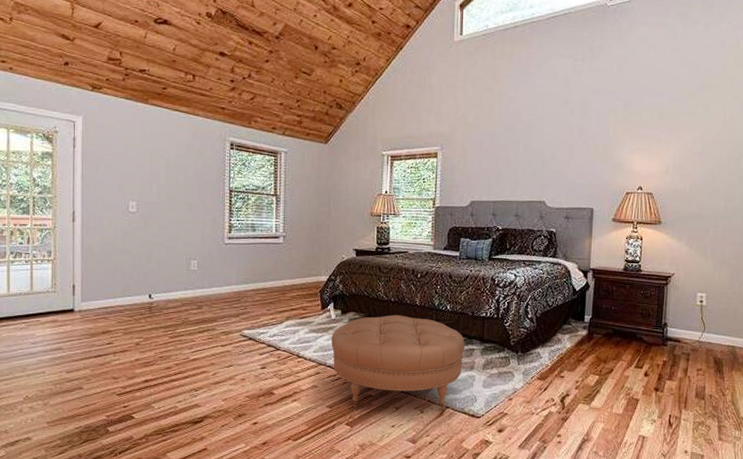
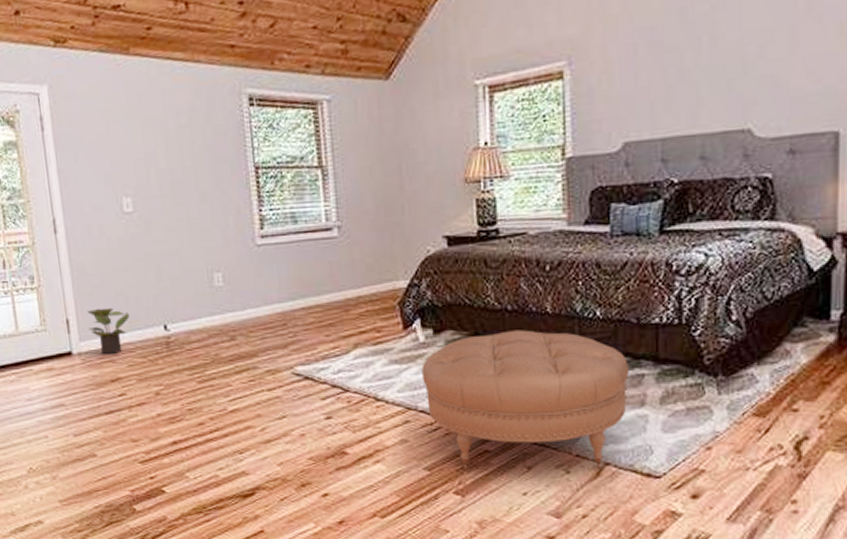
potted plant: none [89,278,124,313] -> present [87,307,130,355]

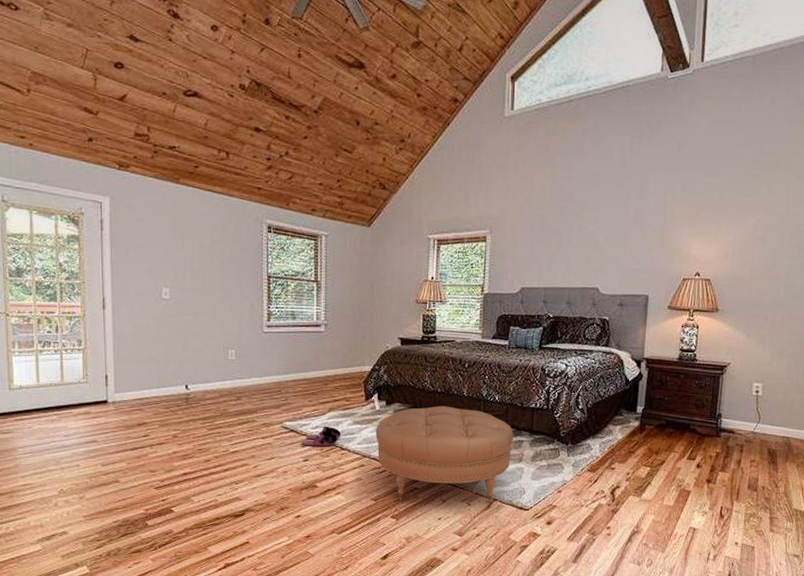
potted plant: present [87,307,130,355] -> none [123,368,159,405]
slippers: none [320,369,373,398] -> present [301,426,341,447]

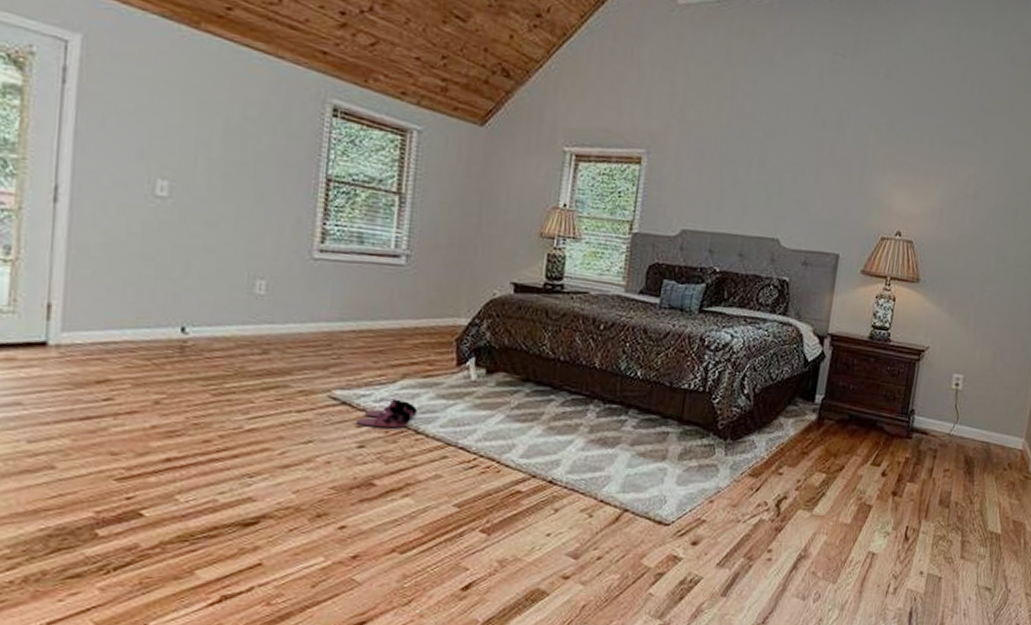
ottoman: present [376,406,514,503] -> none [467,379,658,515]

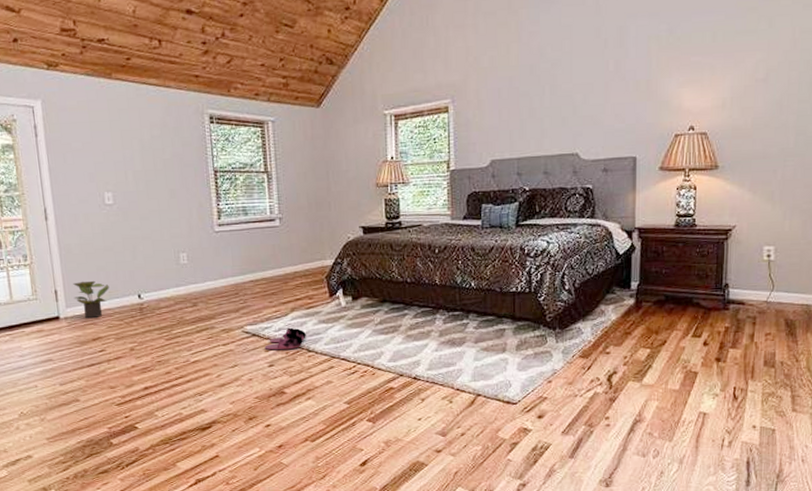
potted plant: none [76,296,138,352] -> present [73,280,110,319]

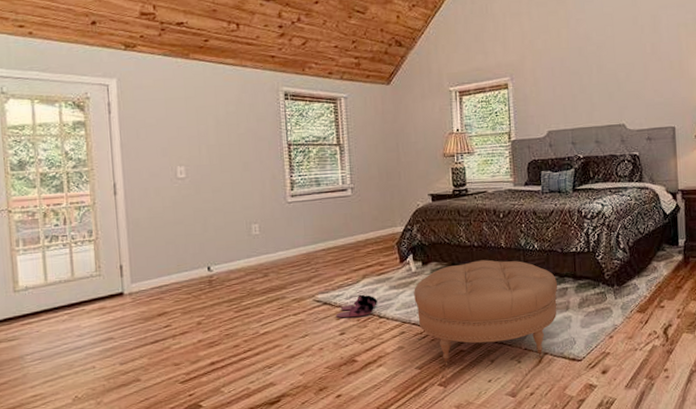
potted plant: present [73,280,110,319] -> none [139,254,178,294]
ottoman: none [343,297,495,403] -> present [414,259,558,366]

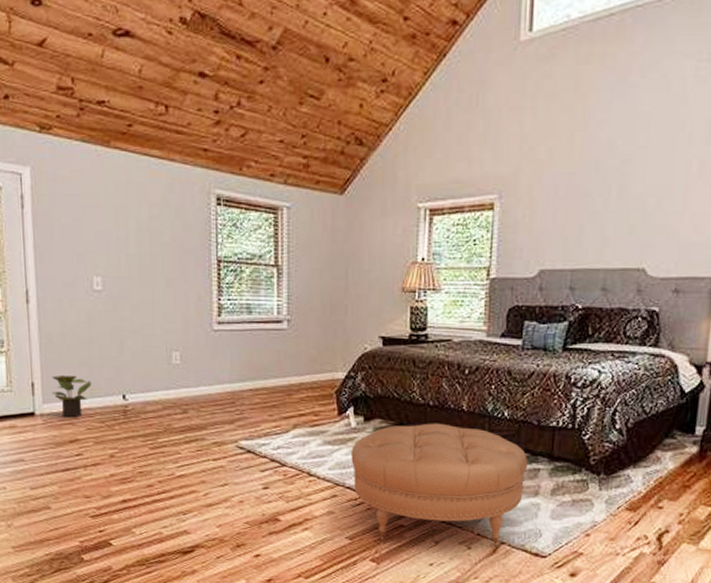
potted plant: none [139,254,178,294] -> present [51,374,92,418]
slippers: present [336,294,377,318] -> none [260,446,308,472]

